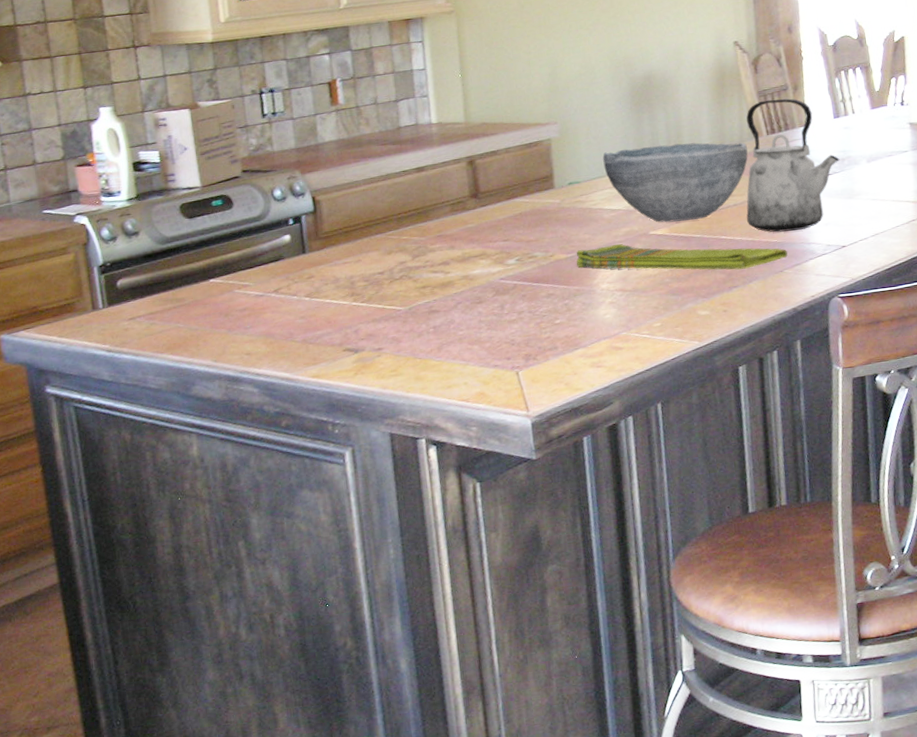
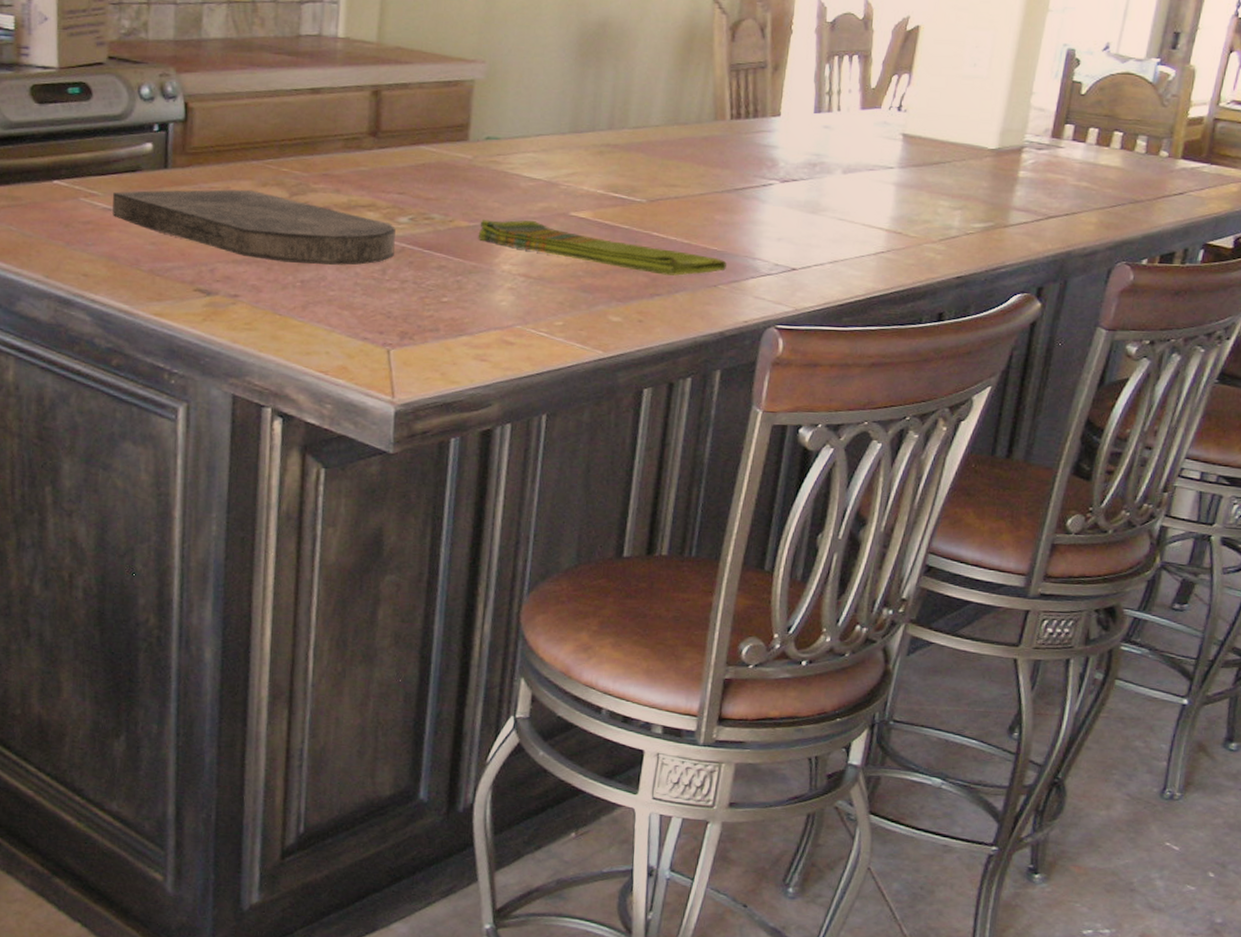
cutting board: none [262,258,509,315] -> present [112,189,396,266]
bowl: present [603,142,748,223] -> none [531,107,704,207]
kettle: present [746,98,840,233] -> none [687,76,811,241]

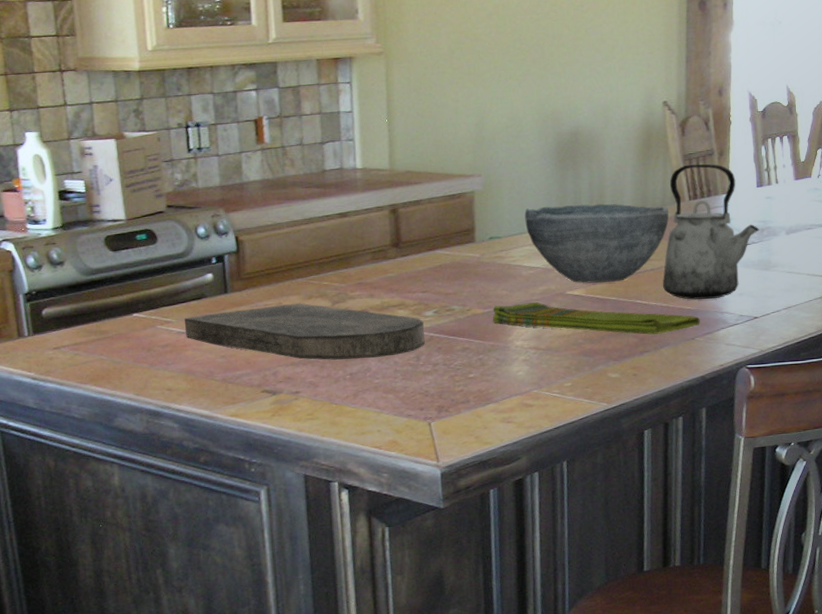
bowl: none [531,107,704,207] -> present [524,204,669,283]
kettle: none [687,76,811,241] -> present [663,163,759,300]

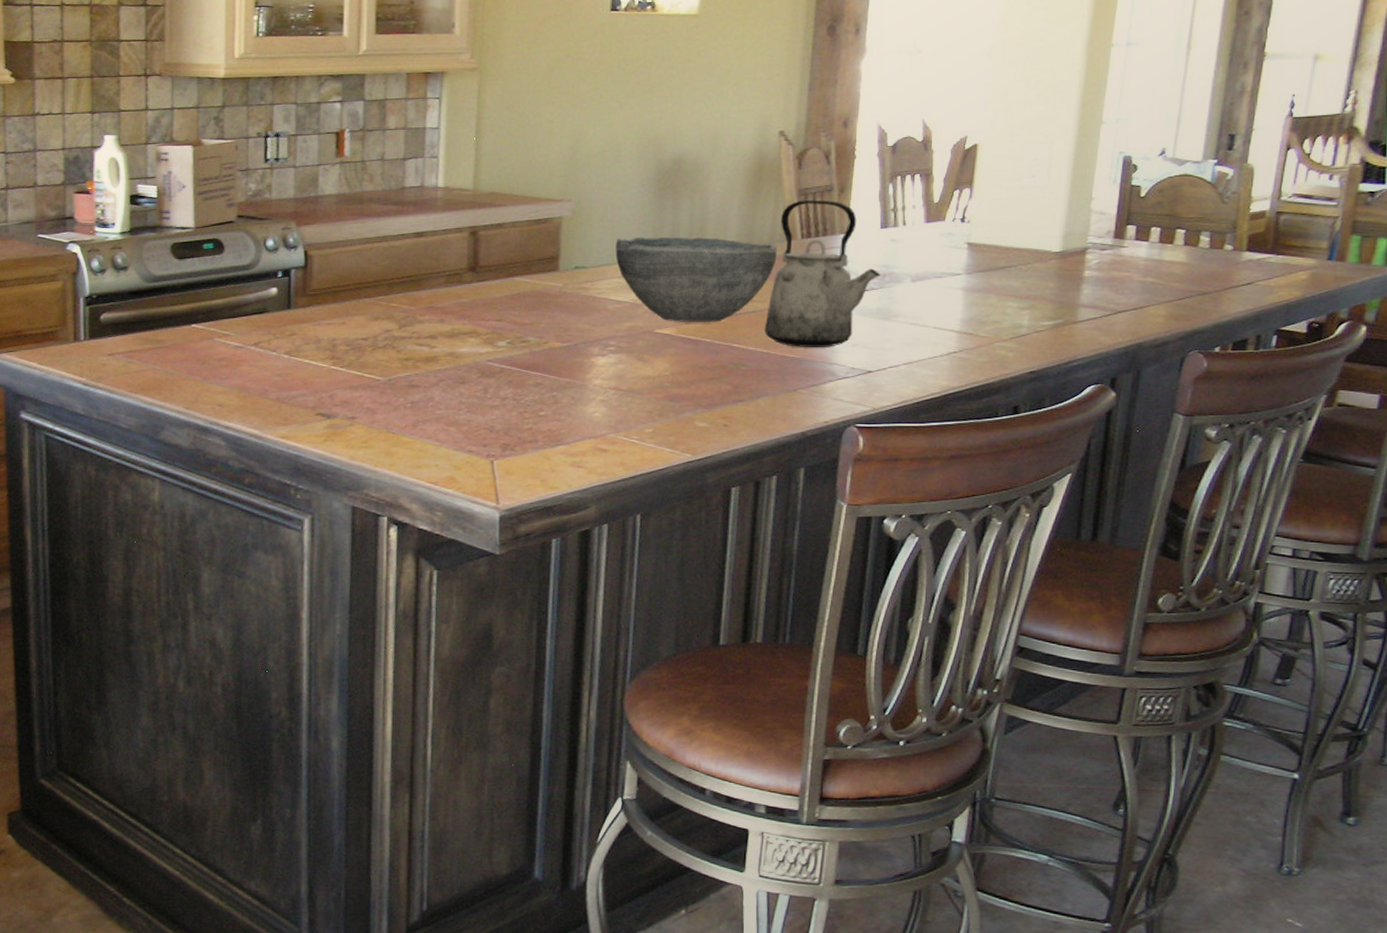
cutting board: present [185,303,425,361] -> none [243,324,495,387]
dish towel: present [493,302,700,335] -> none [571,339,805,383]

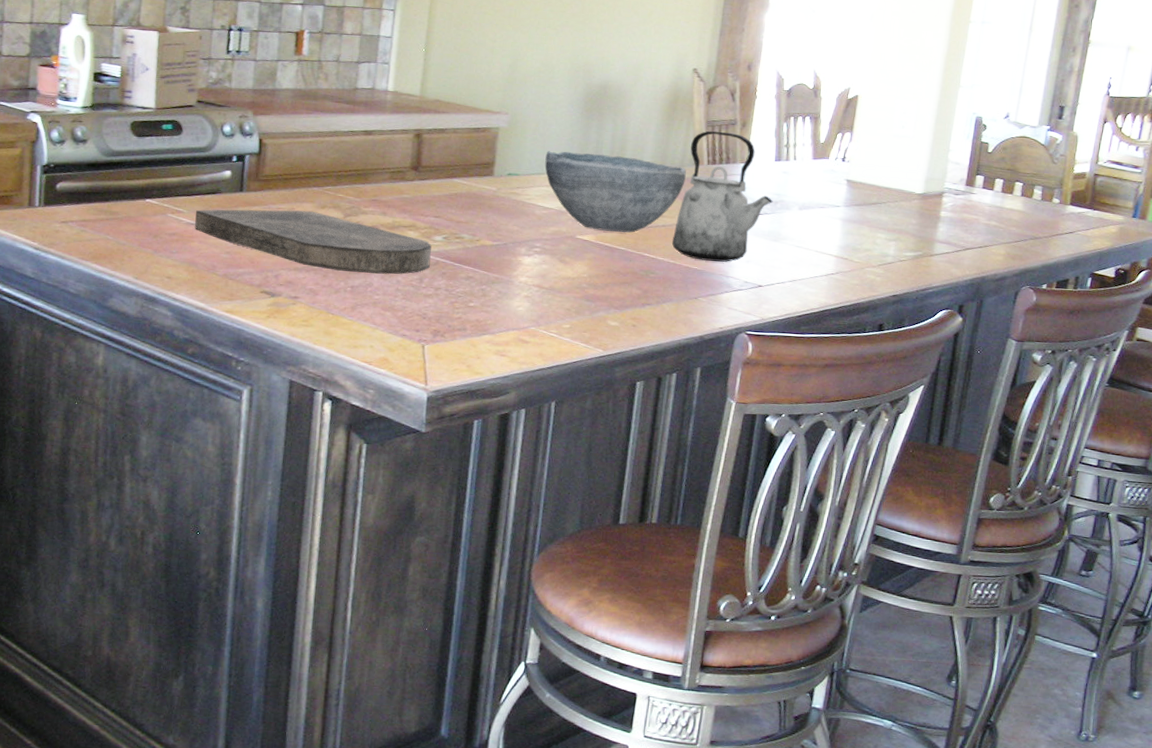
cutting board: none [243,324,495,387] -> present [195,209,432,275]

